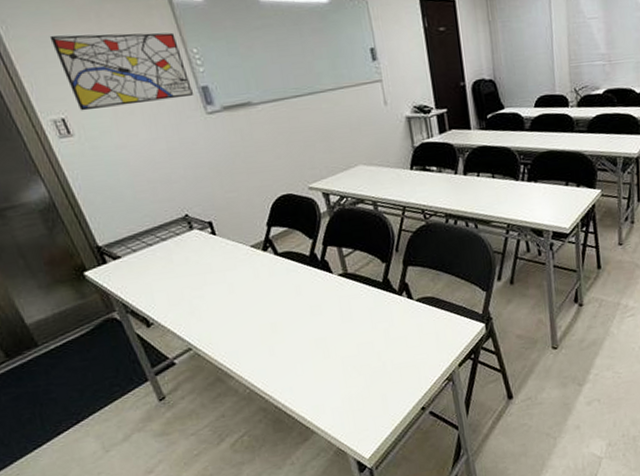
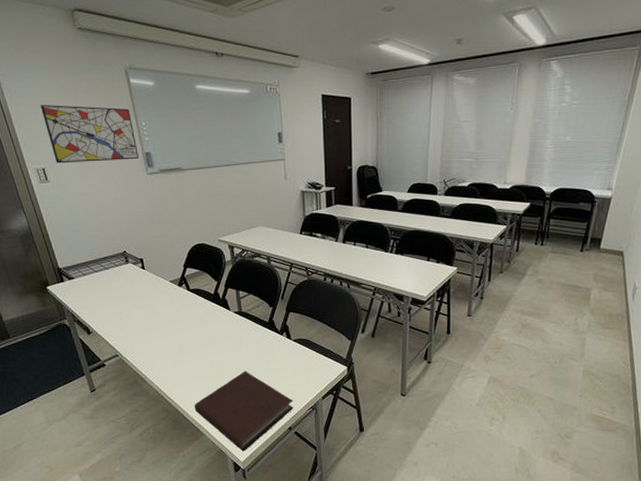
notebook: none [298,345,425,446] -> present [194,371,293,452]

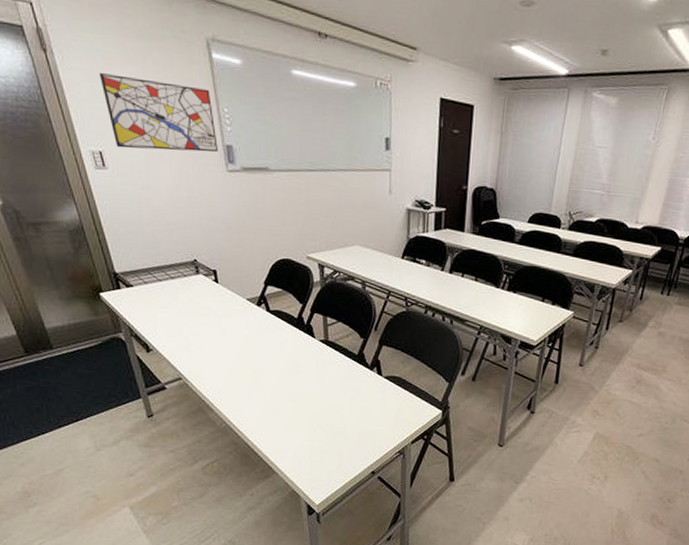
notebook: present [194,371,293,452] -> none [266,407,379,494]

